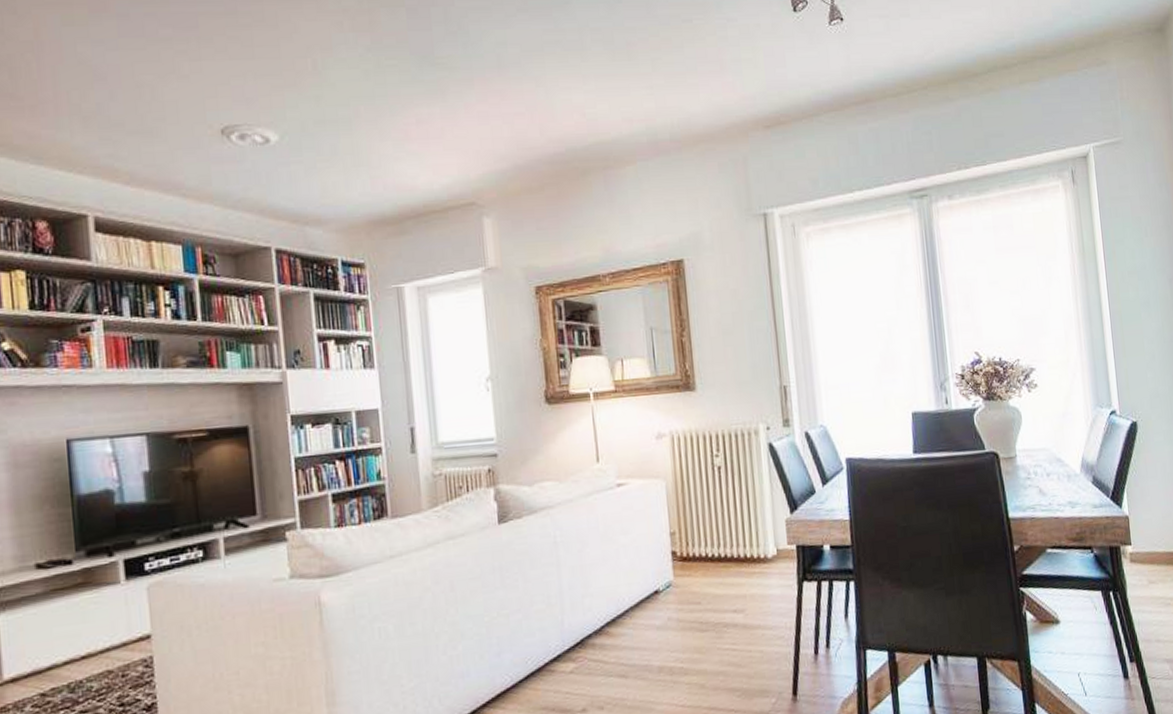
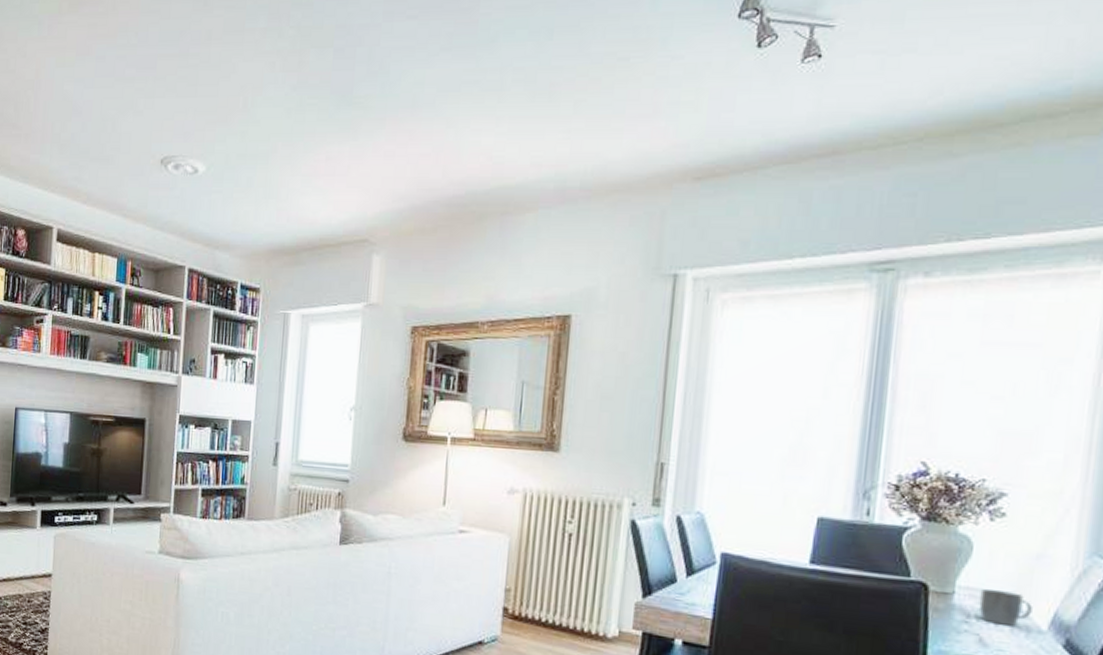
mug: none [1033,447,1068,476] -> present [979,589,1033,627]

